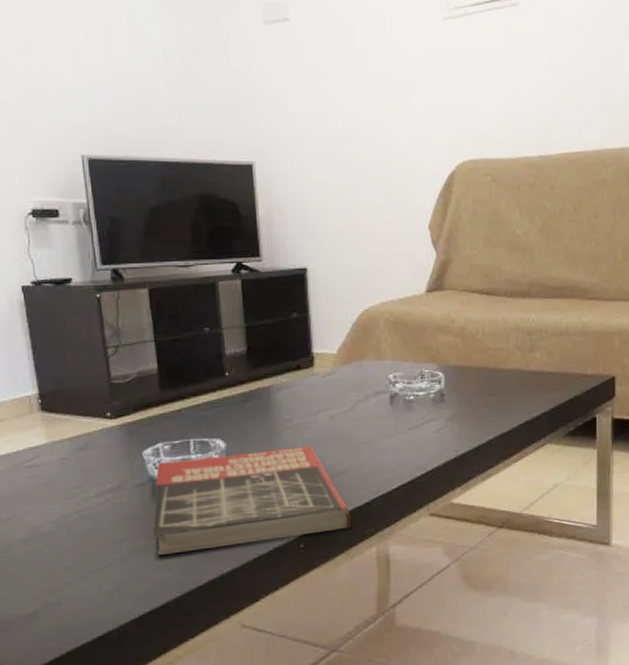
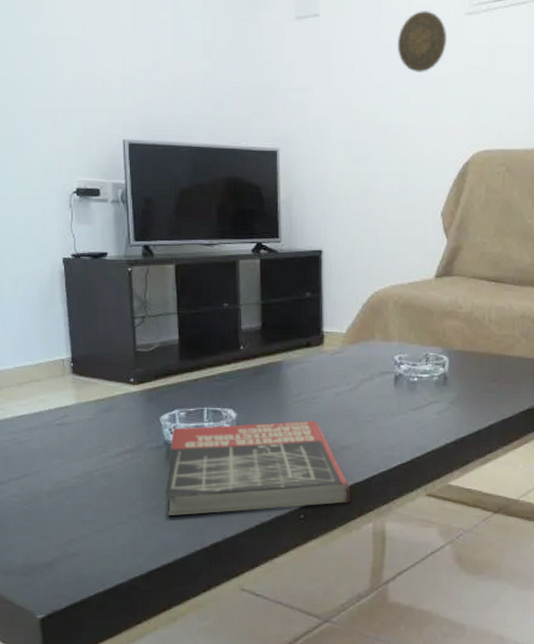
decorative plate: none [373,14,424,81] -> present [397,10,446,73]

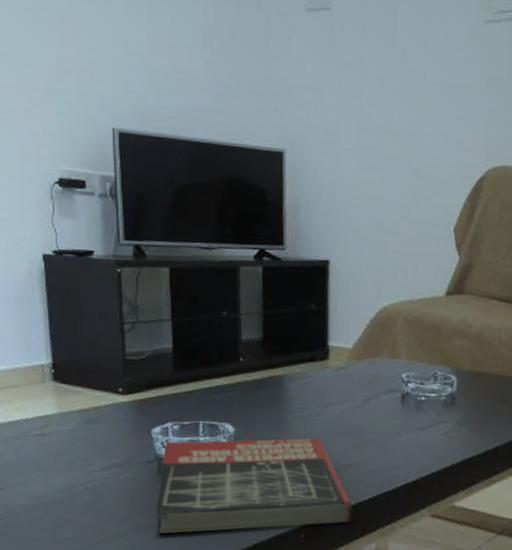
decorative plate: present [397,10,446,73] -> none [413,14,465,81]

